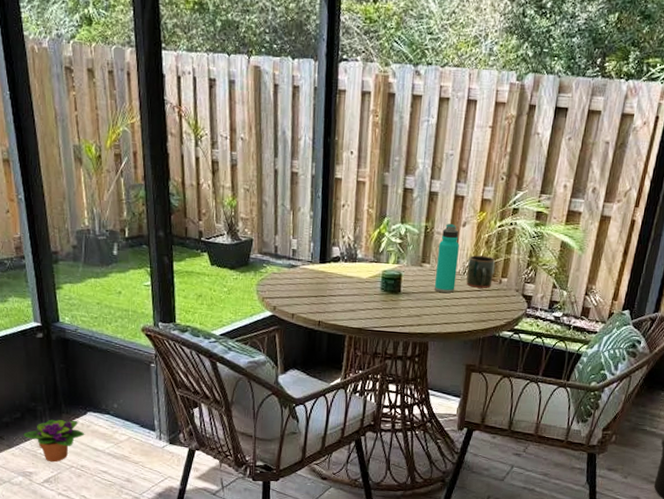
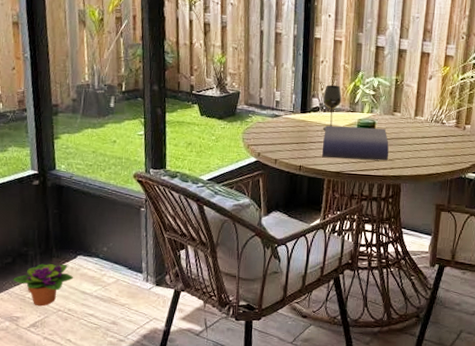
book: none [343,277,416,317] -> present [322,125,389,161]
wine glass: none [344,232,365,282] -> present [323,85,342,130]
water bottle: present [435,224,459,293] -> none [405,77,427,139]
mug: present [466,255,496,288] -> none [433,104,460,134]

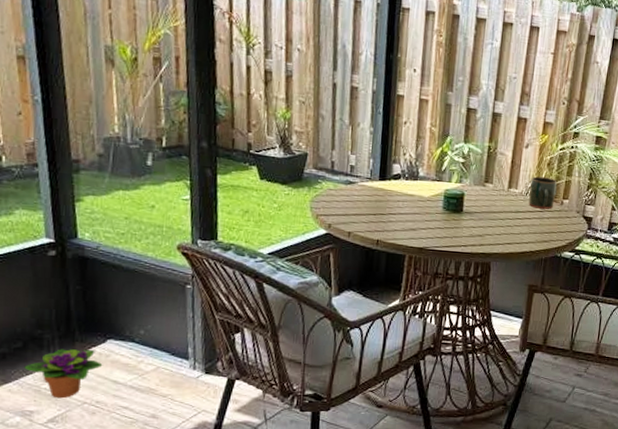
book: present [322,125,389,161] -> none [403,195,479,237]
wine glass: present [323,85,342,130] -> none [405,149,427,200]
mug: none [433,104,460,134] -> present [528,176,557,209]

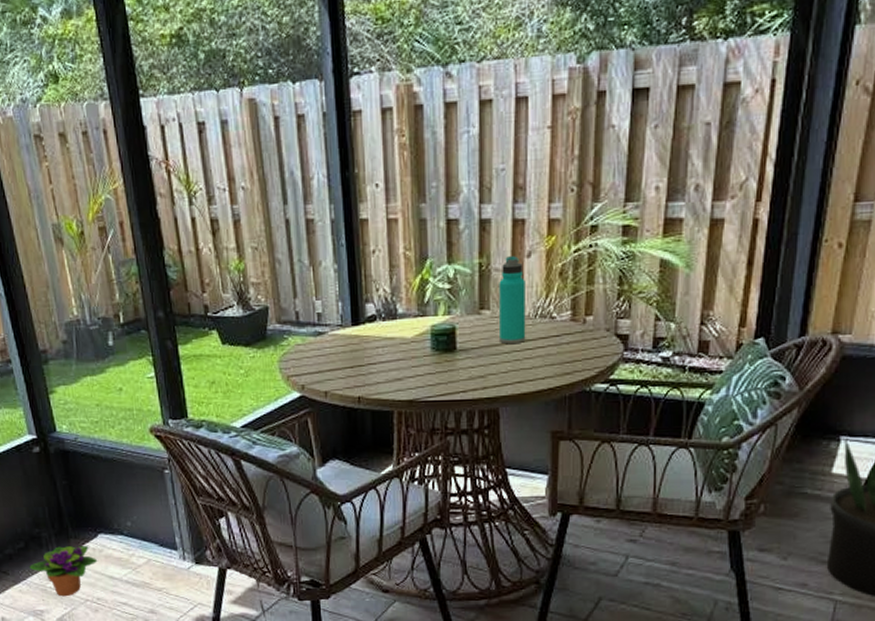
water bottle: none [497,145,522,213] -> present [499,256,526,343]
mug: present [528,176,557,209] -> none [538,291,575,333]

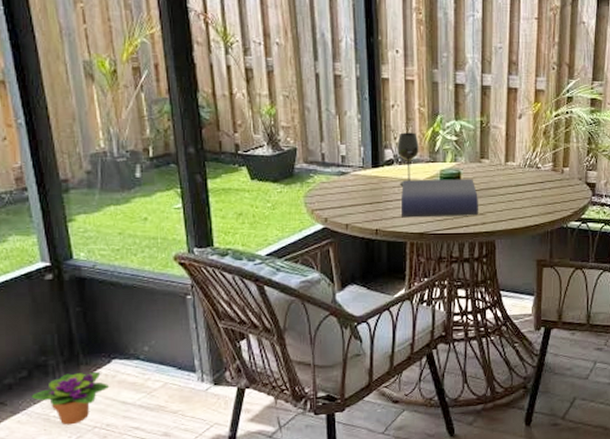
wine glass: none [380,282,406,345] -> present [397,132,419,185]
book: none [386,334,478,383] -> present [401,179,478,218]
water bottle: present [499,256,526,343] -> none [496,117,517,187]

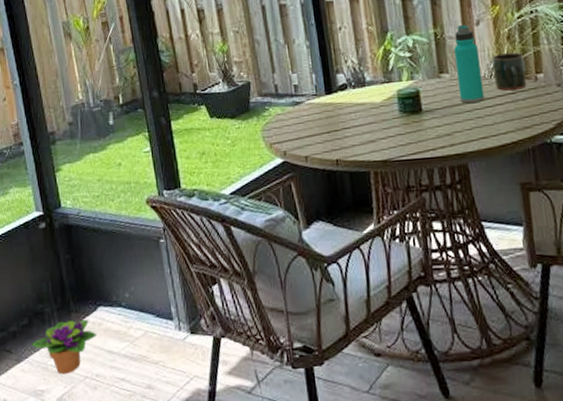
wine glass: present [397,132,419,185] -> none [348,53,372,110]
book: present [401,179,478,218] -> none [358,96,445,145]
water bottle: none [496,117,517,187] -> present [454,25,485,103]
mug: none [527,147,556,180] -> present [492,52,527,91]

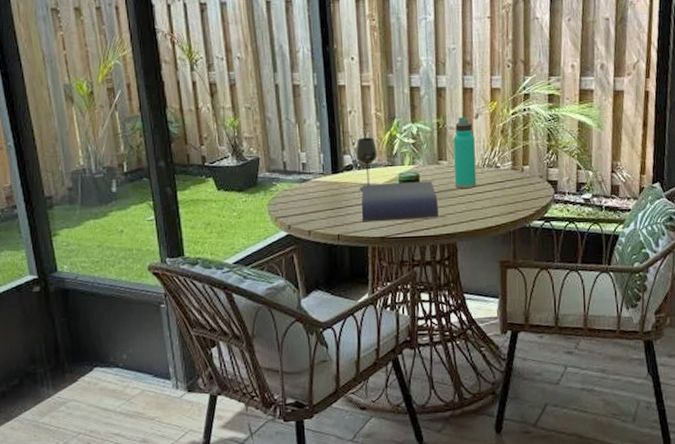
potted flower: present [32,320,97,375] -> none [22,380,92,432]
wine glass: none [348,53,372,110] -> present [356,137,377,190]
book: none [358,96,445,145] -> present [361,181,438,223]
mug: present [492,52,527,91] -> none [485,145,515,179]

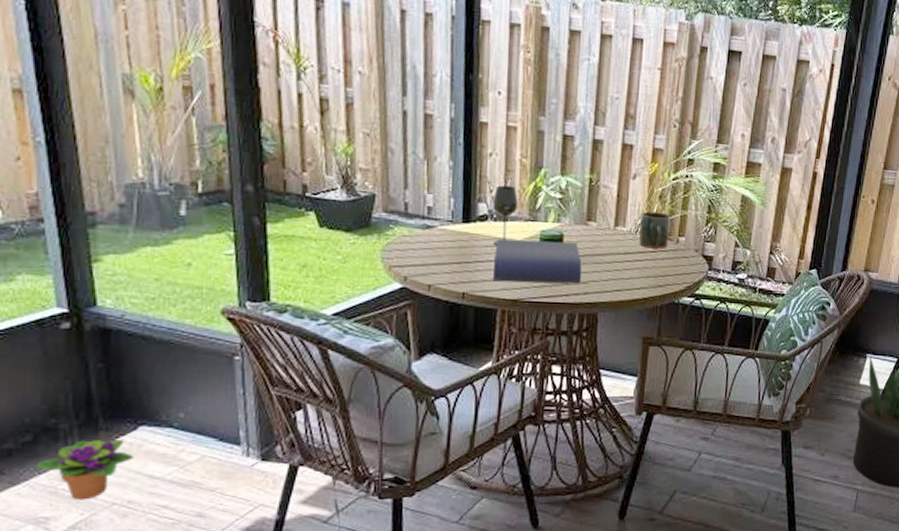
potted flower: none [22,380,92,432] -> present [36,440,135,500]
water bottle: present [454,117,477,188] -> none [603,176,630,255]
mug: none [485,145,515,179] -> present [638,211,671,249]

